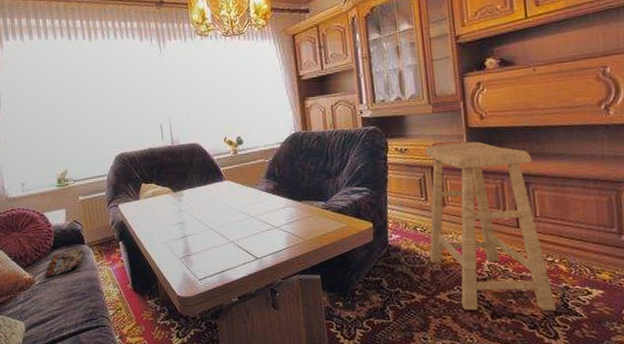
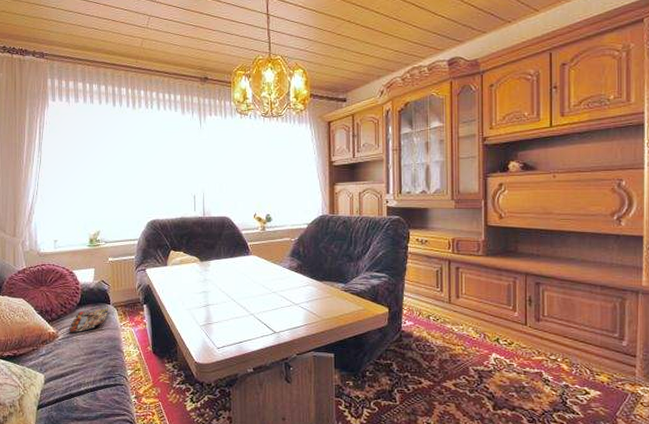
stool: present [425,141,556,311] -> none [439,240,555,407]

